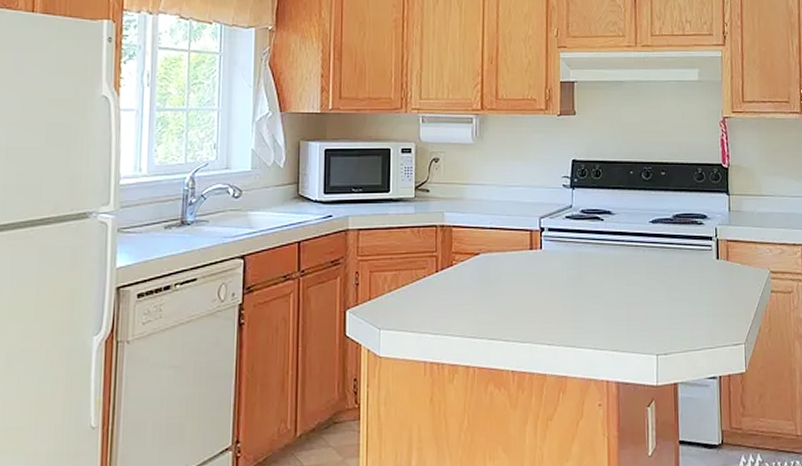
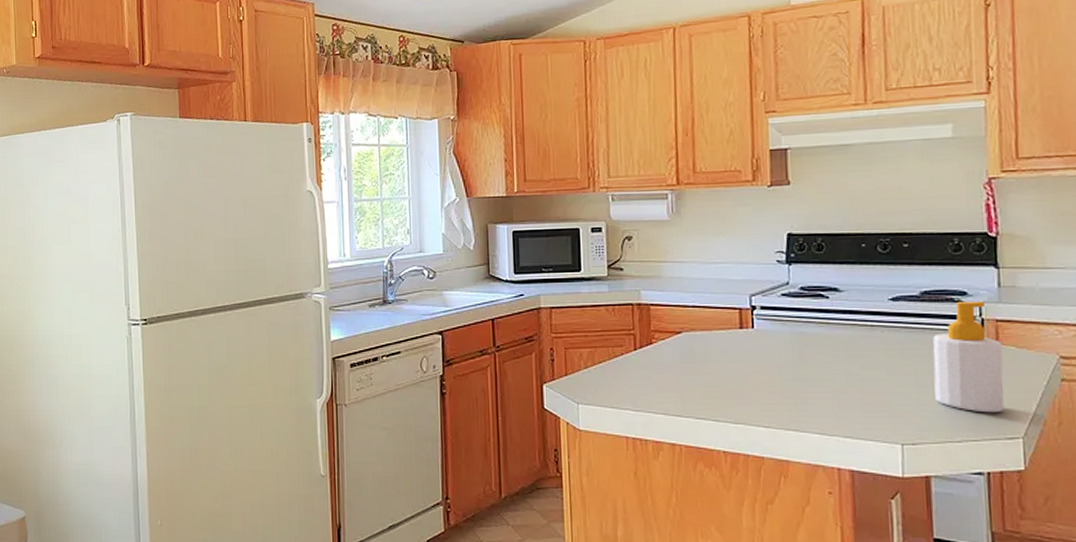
soap bottle: none [681,223,732,323] -> present [932,300,1004,413]

